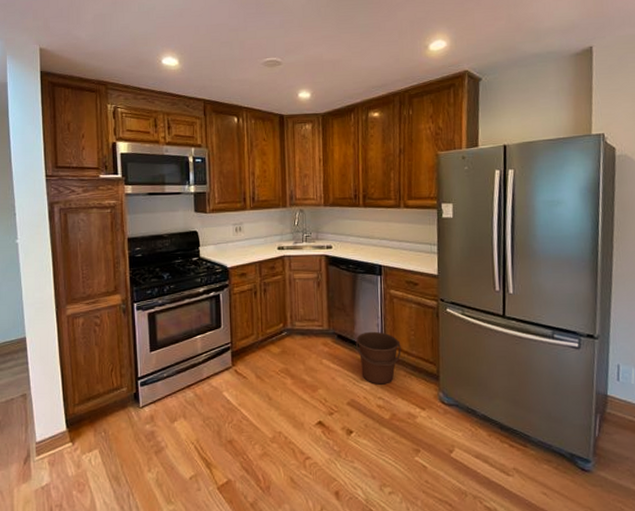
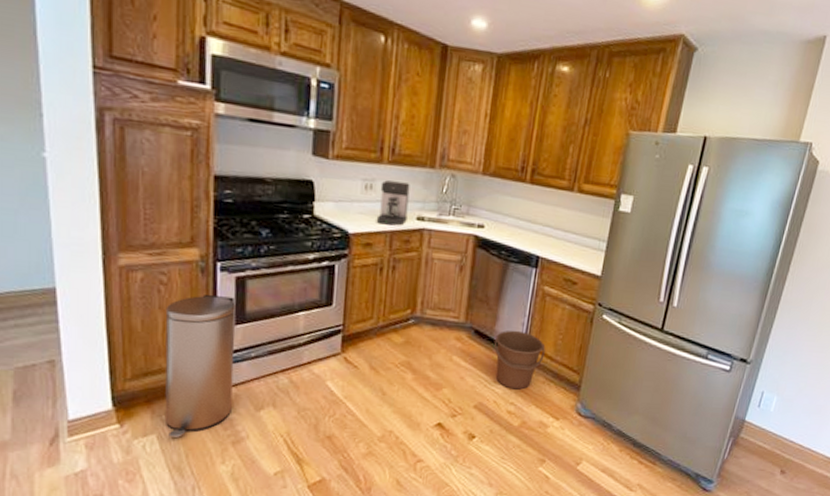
pedal bin: none [100,330,152,451] -> present [164,295,236,438]
coffee maker: none [247,222,270,257] -> present [376,180,410,226]

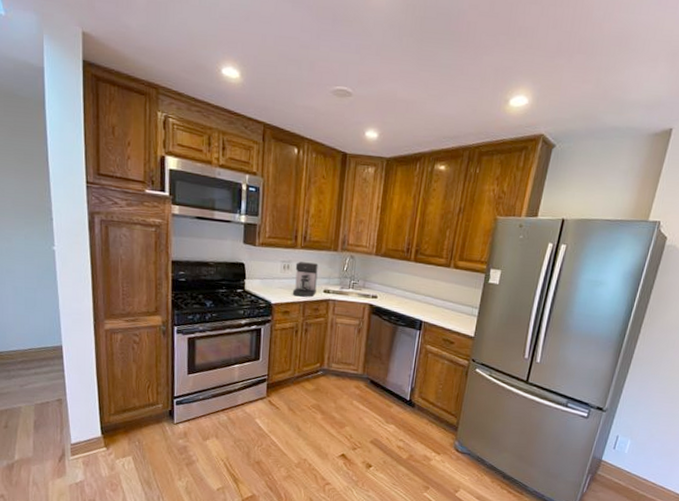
pedal bin: present [164,295,236,438] -> none [138,351,188,459]
bucket: present [493,330,546,390] -> none [386,380,428,429]

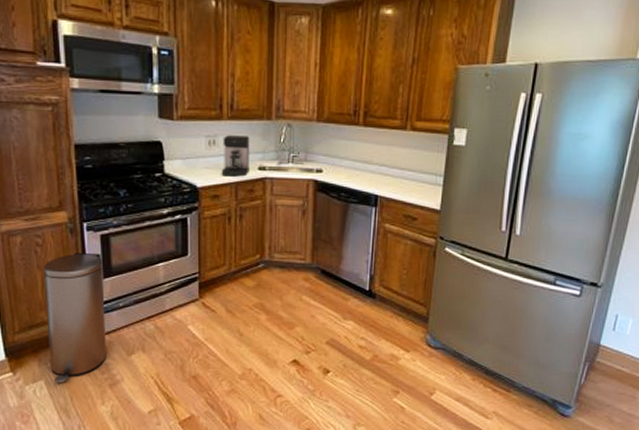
pedal bin: none [138,351,188,459] -> present [43,253,106,382]

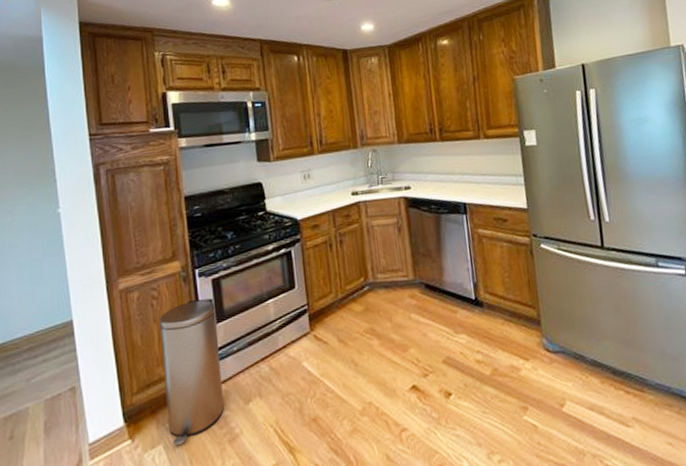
coffee maker: present [221,135,250,177] -> none [316,166,344,206]

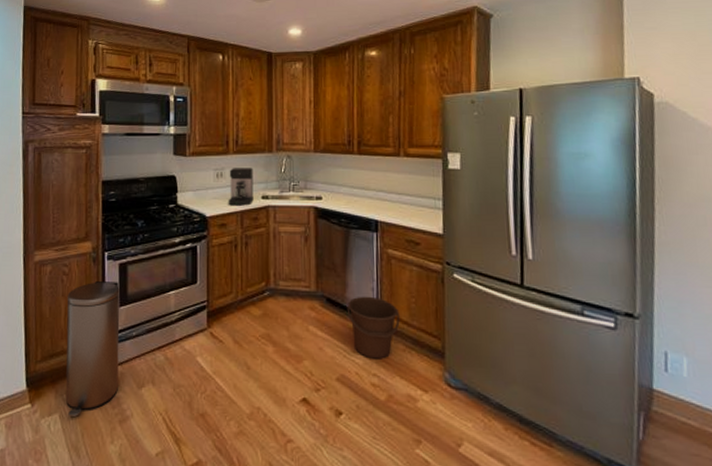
coffee maker: none [316,166,344,206] -> present [228,168,254,206]
bucket: none [445,276,497,337] -> present [346,296,400,359]

